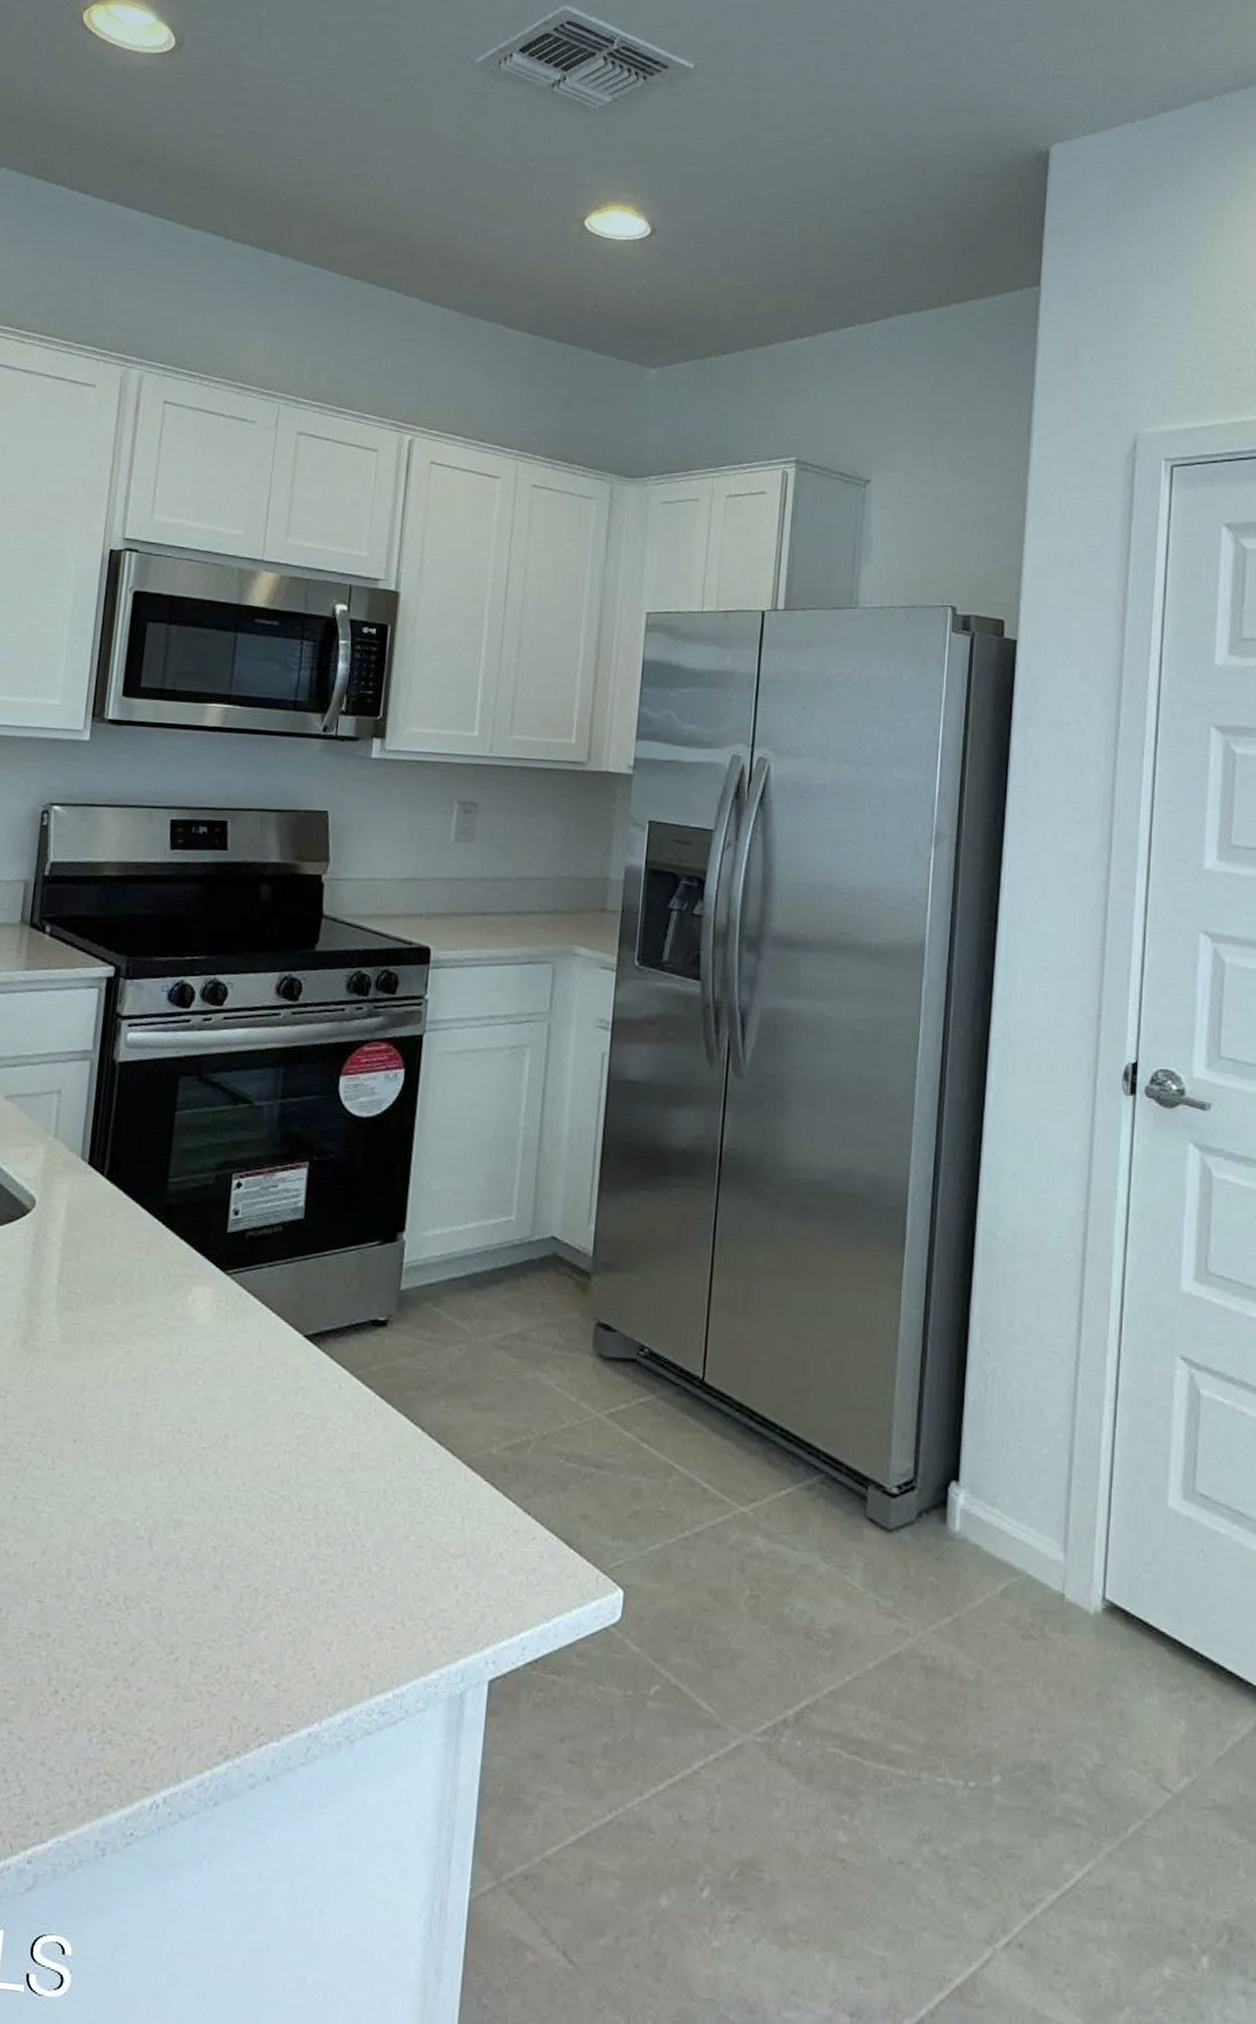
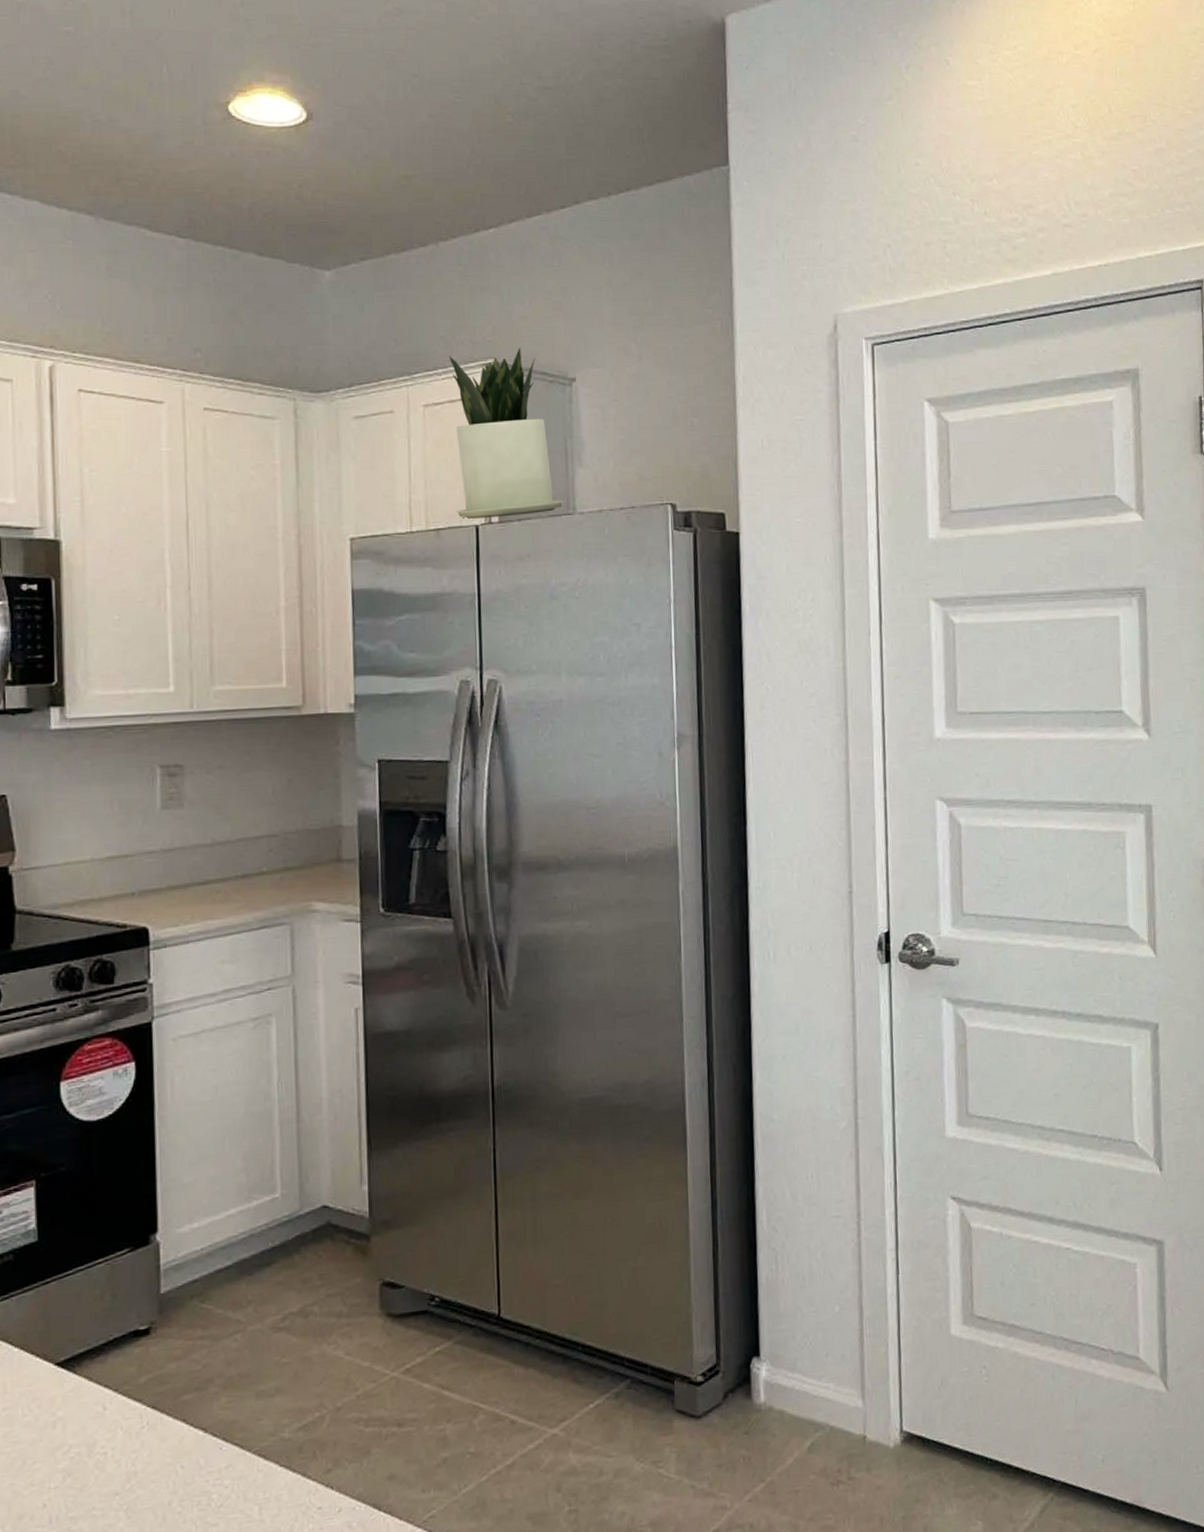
planter: none [745,448,848,605] -> present [448,347,564,519]

